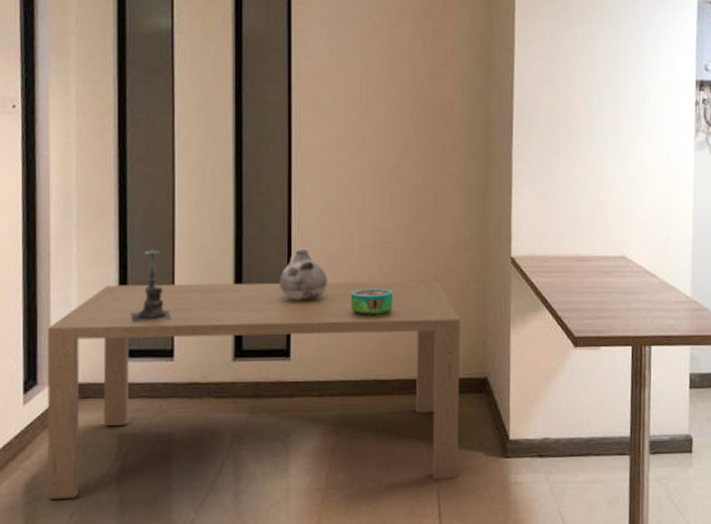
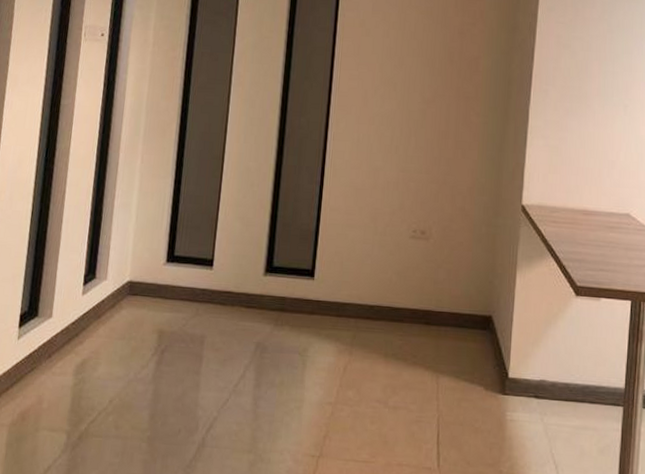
dining table: present [47,280,461,500] -> none [94,196,471,408]
candle holder: present [131,248,172,323] -> none [180,167,215,233]
vase: present [279,248,328,301] -> none [310,179,354,227]
decorative bowl: present [351,288,393,317] -> none [372,221,411,248]

